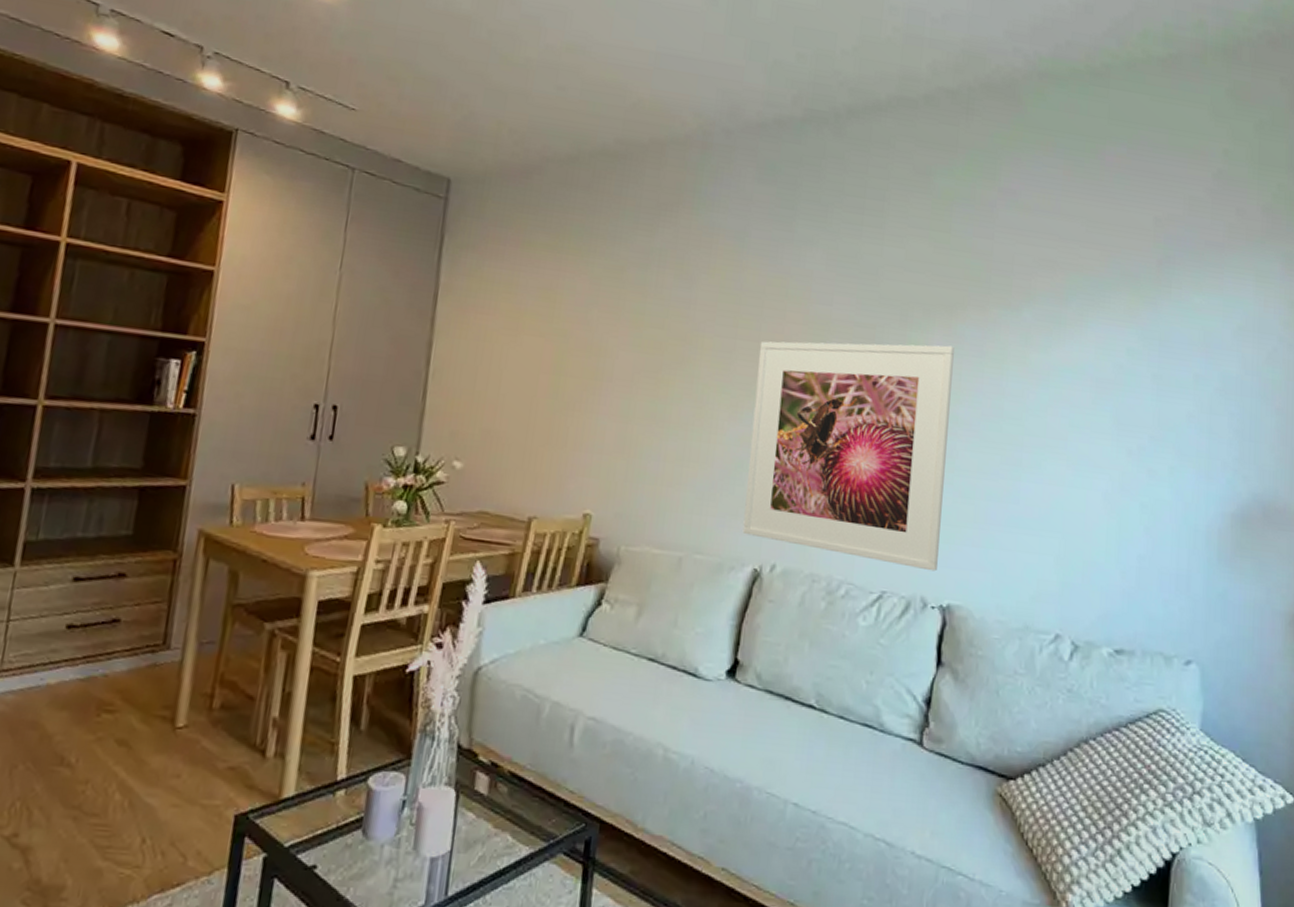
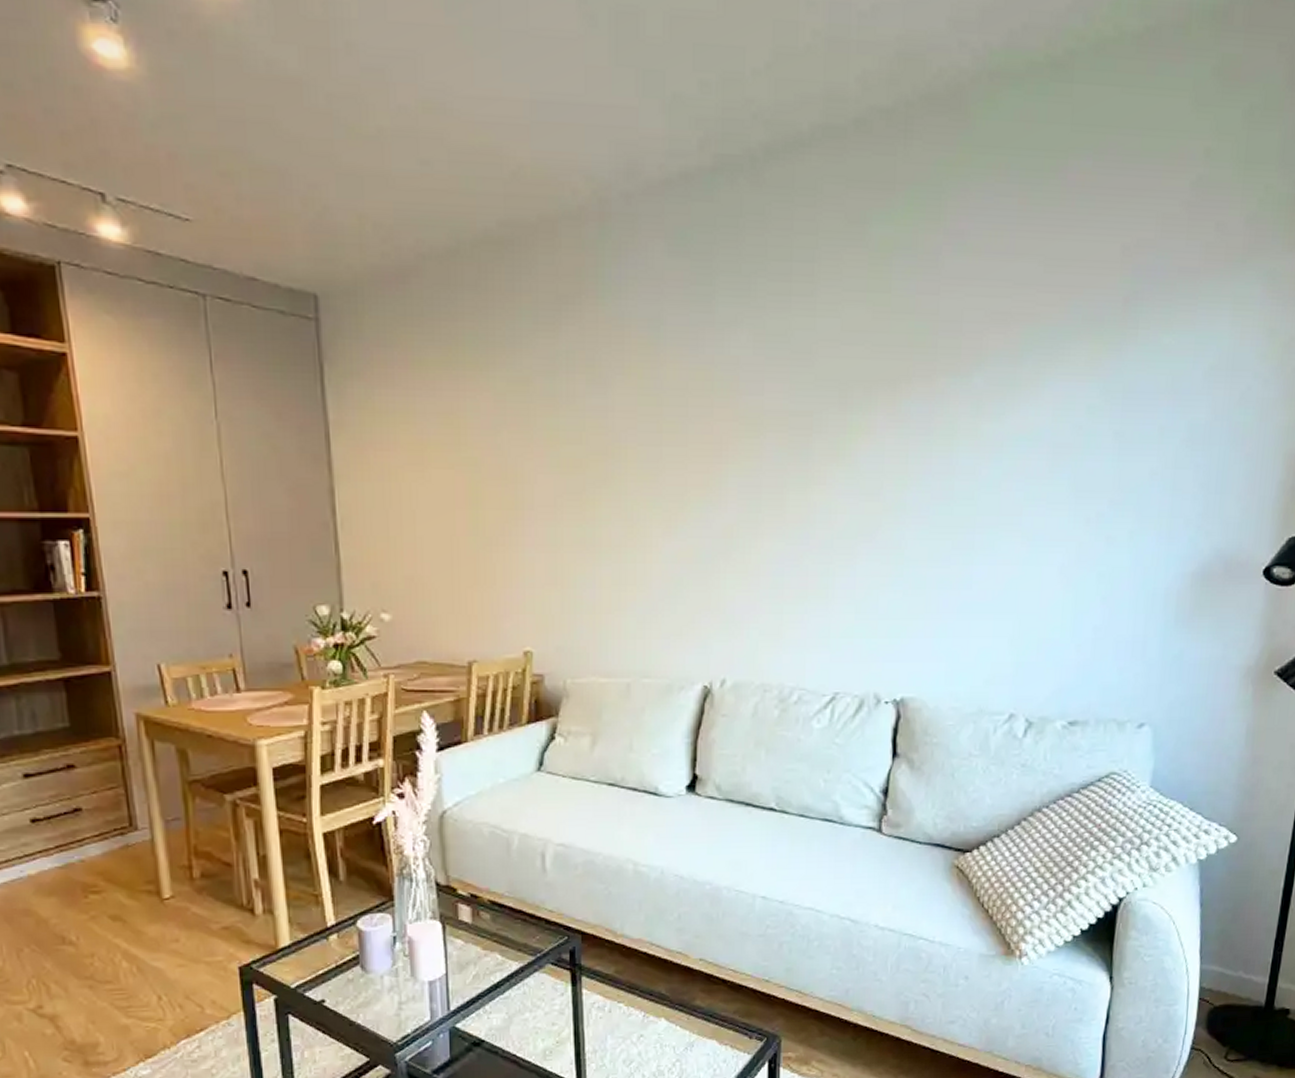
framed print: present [742,341,954,572] -> none [688,426,899,667]

